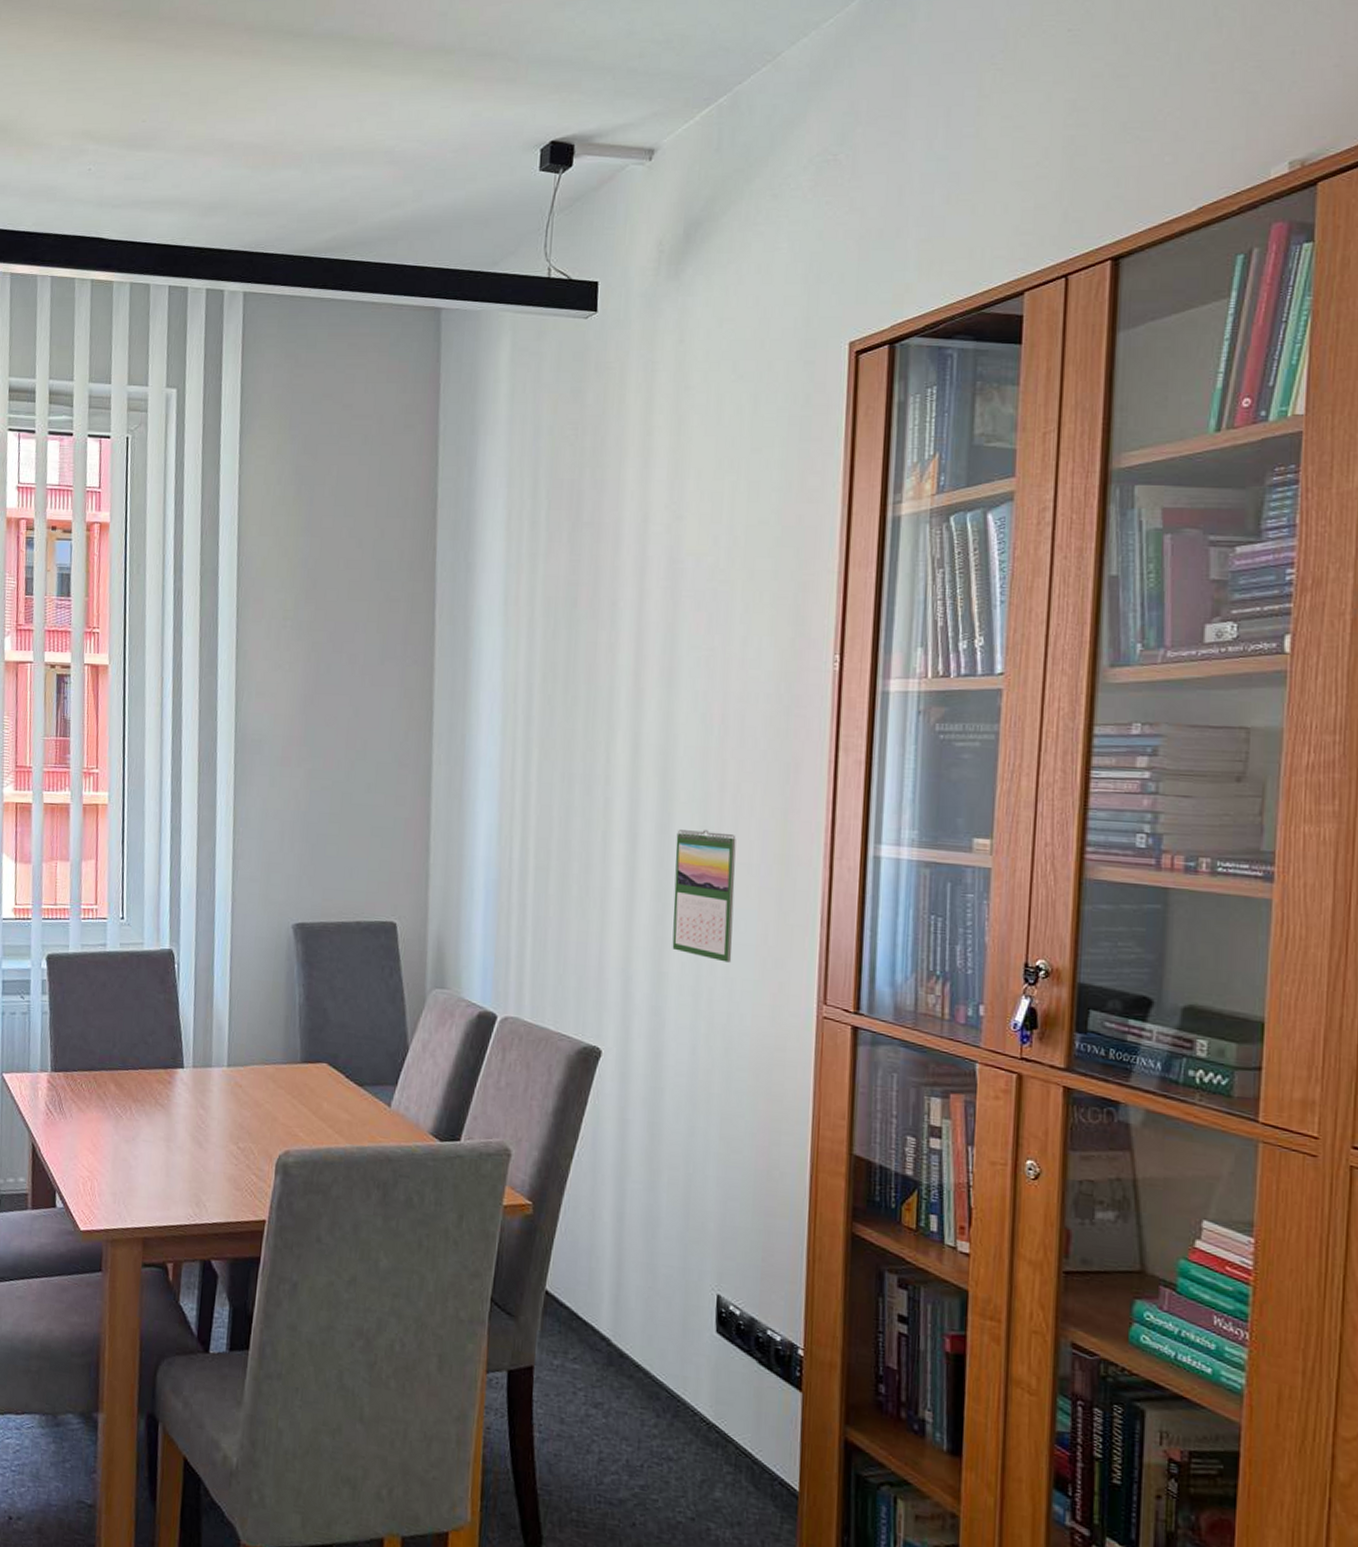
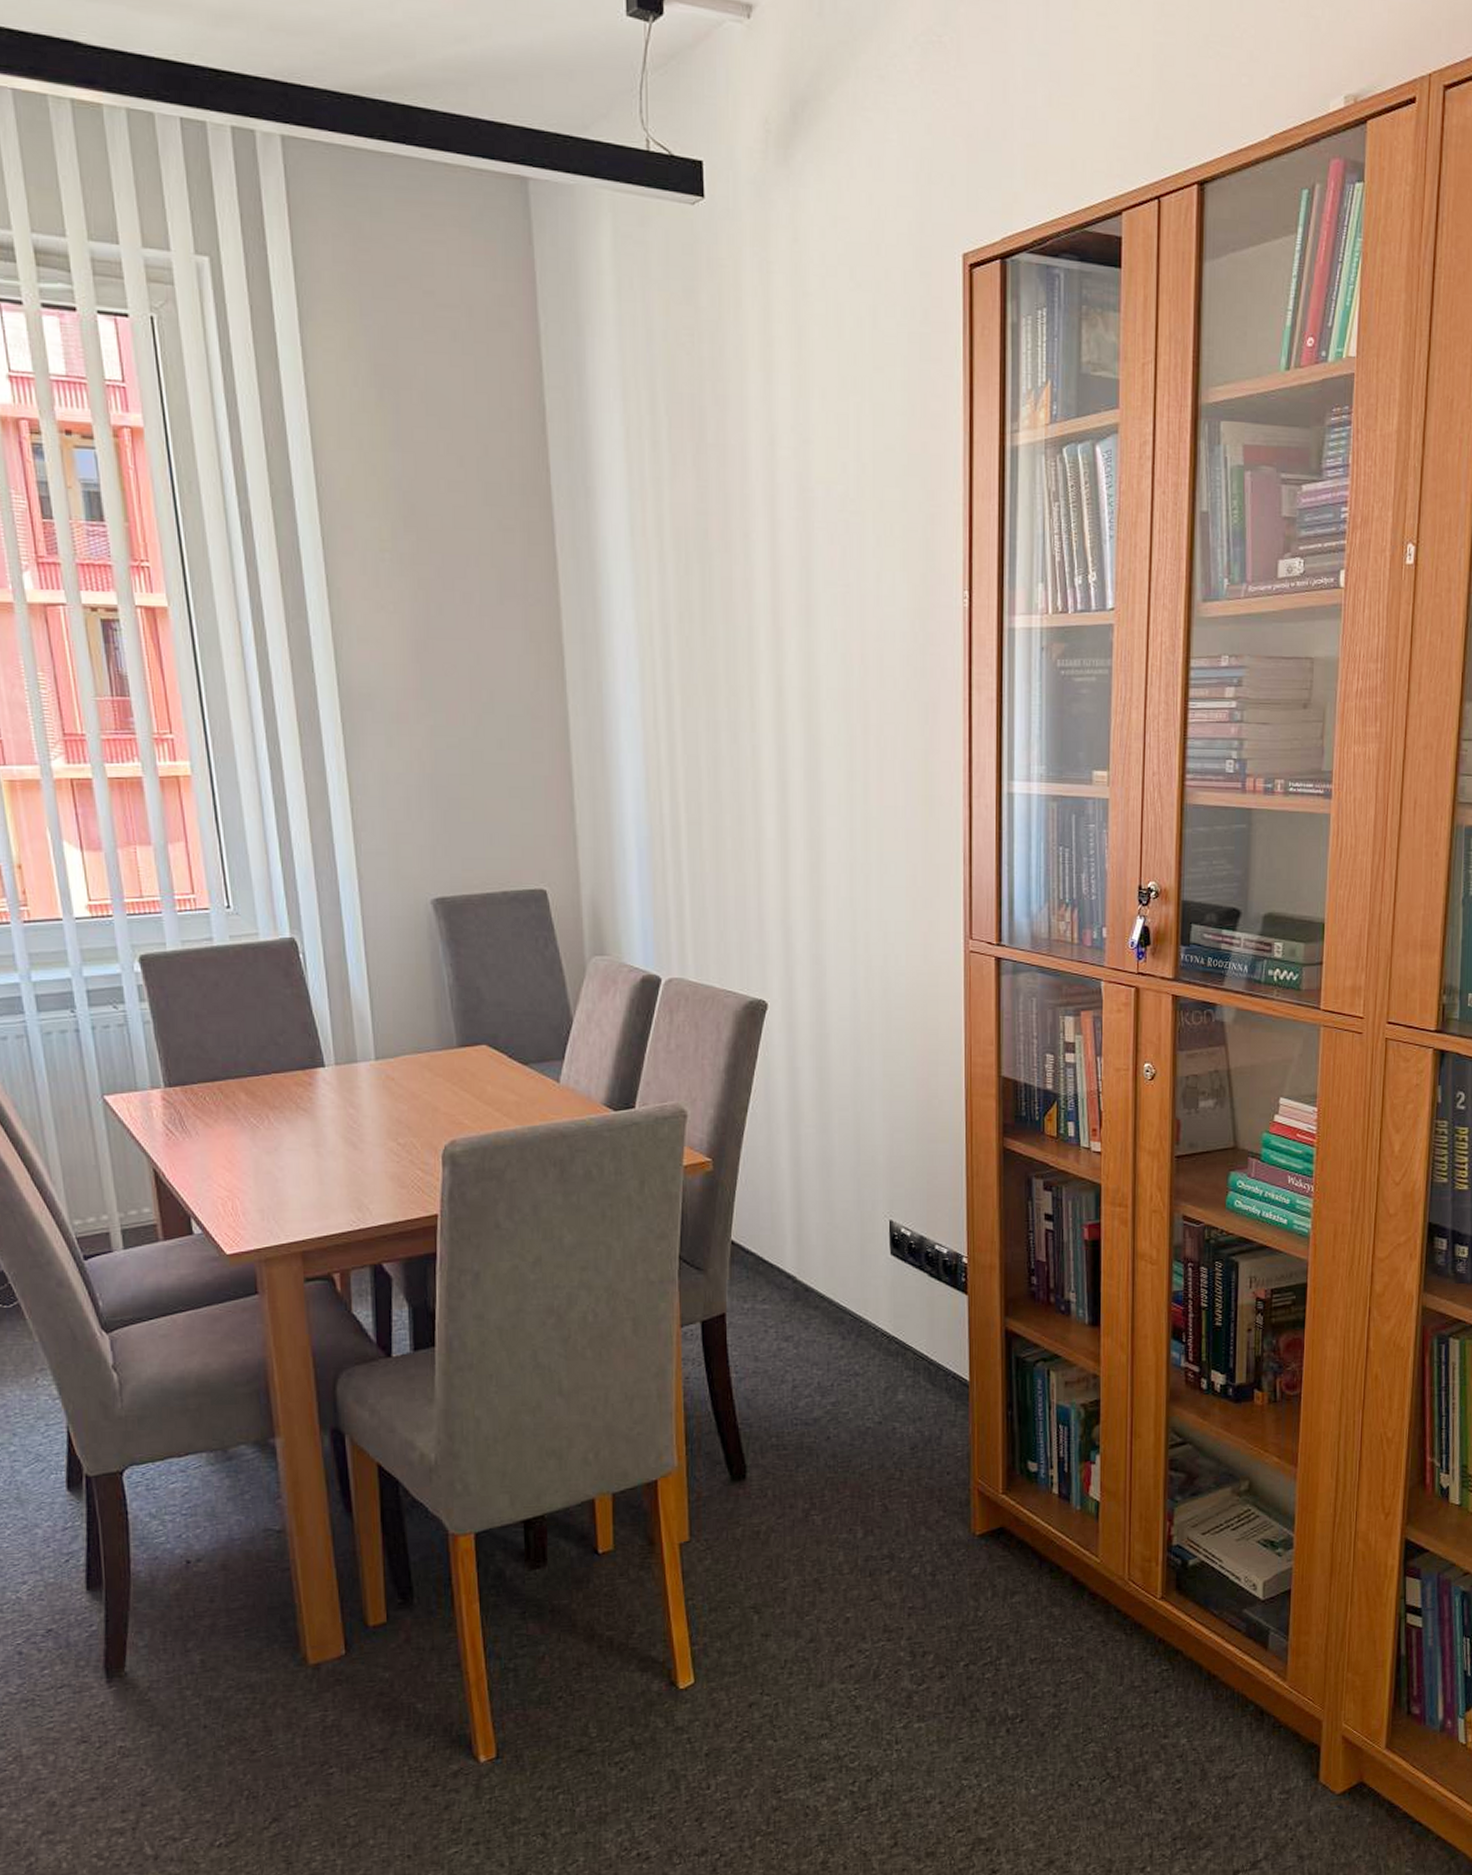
calendar: present [672,830,736,963] -> none [825,774,885,906]

